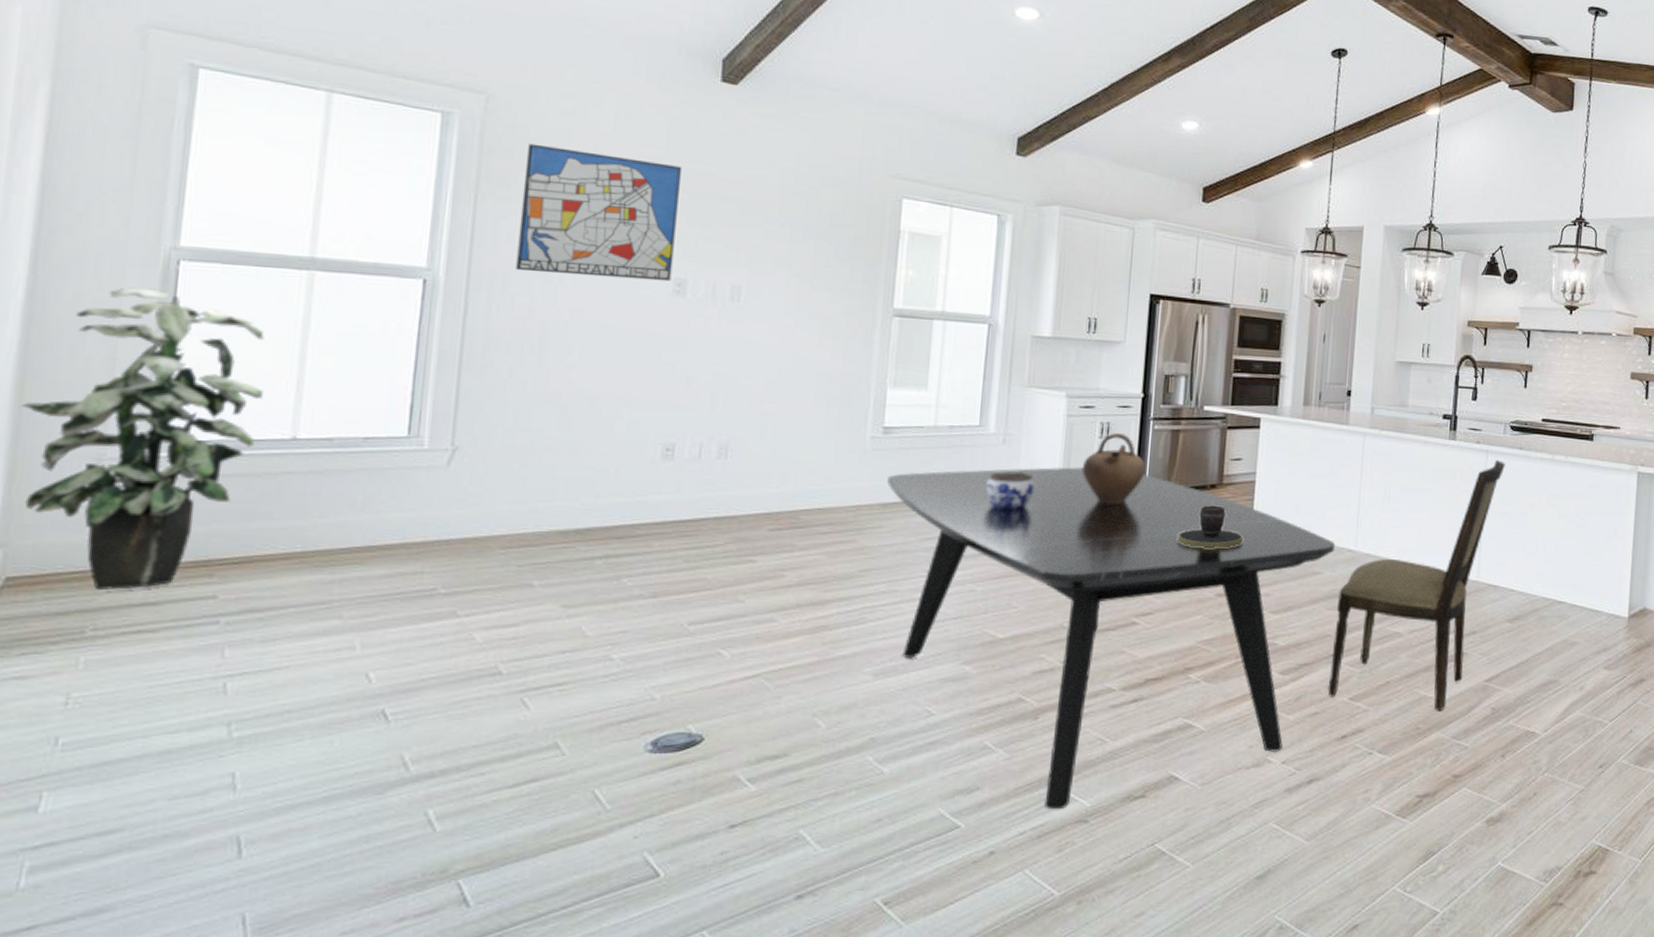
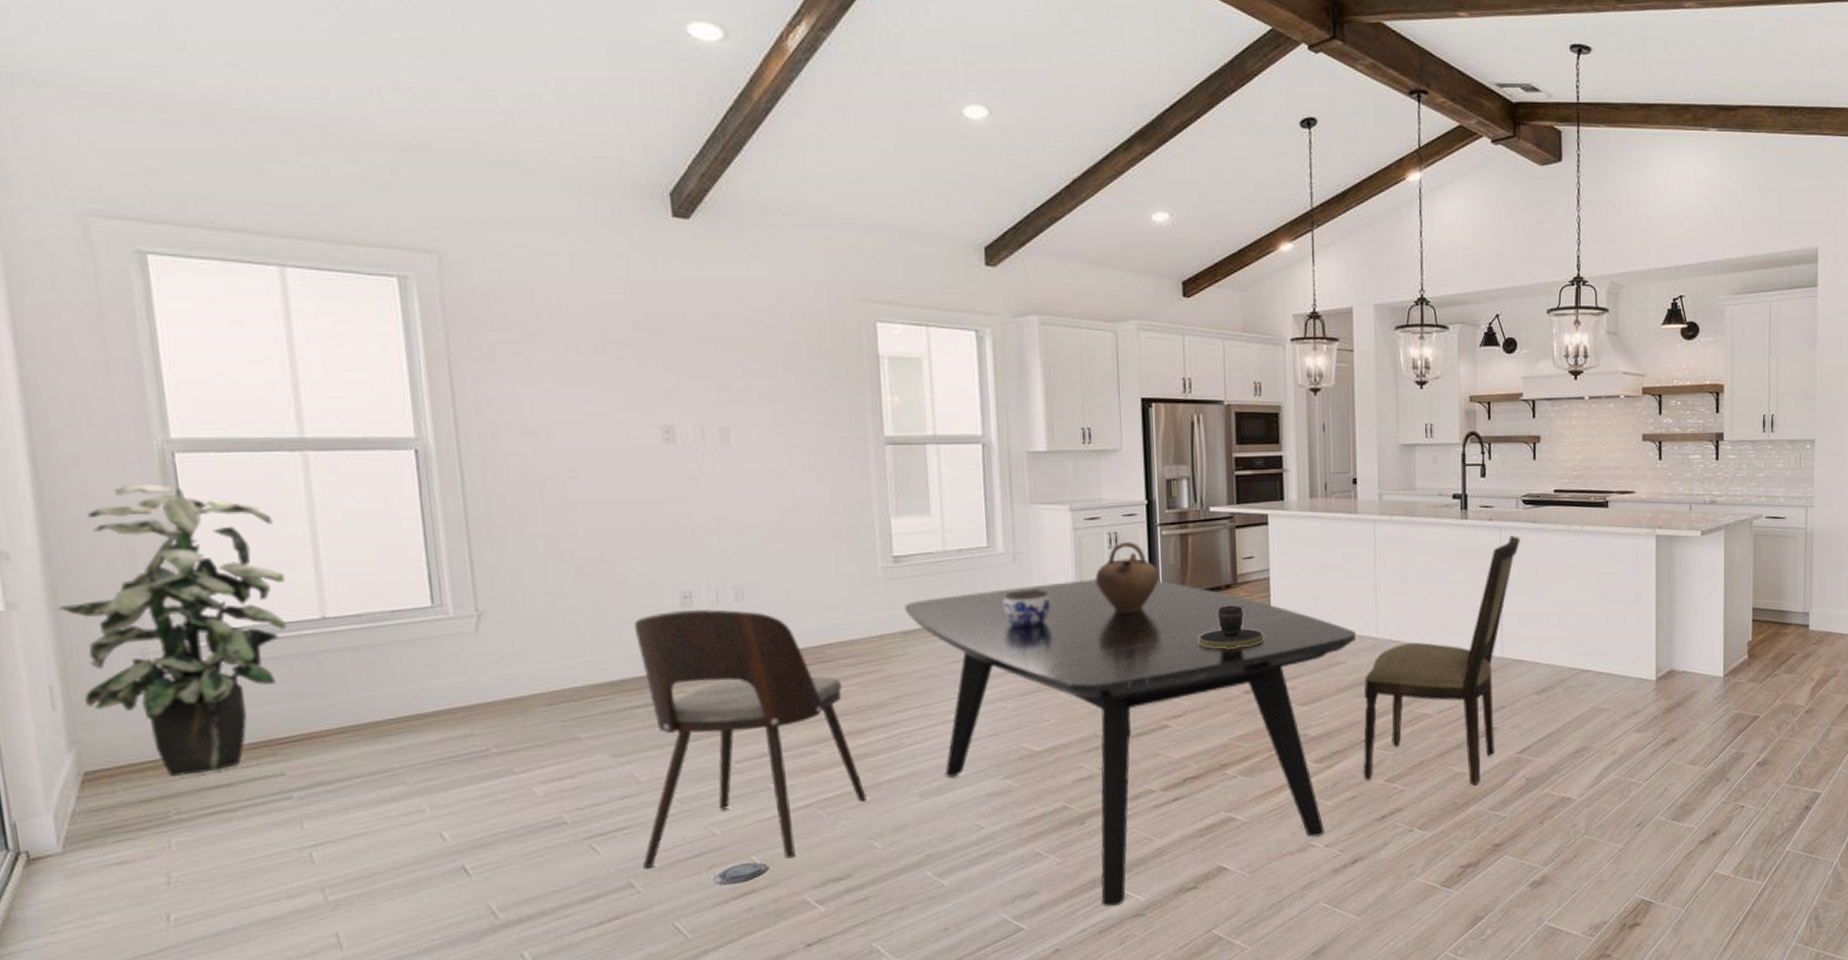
wall art: present [515,143,683,282] -> none [491,301,659,433]
dining chair: none [573,463,819,730] -> present [633,609,867,869]

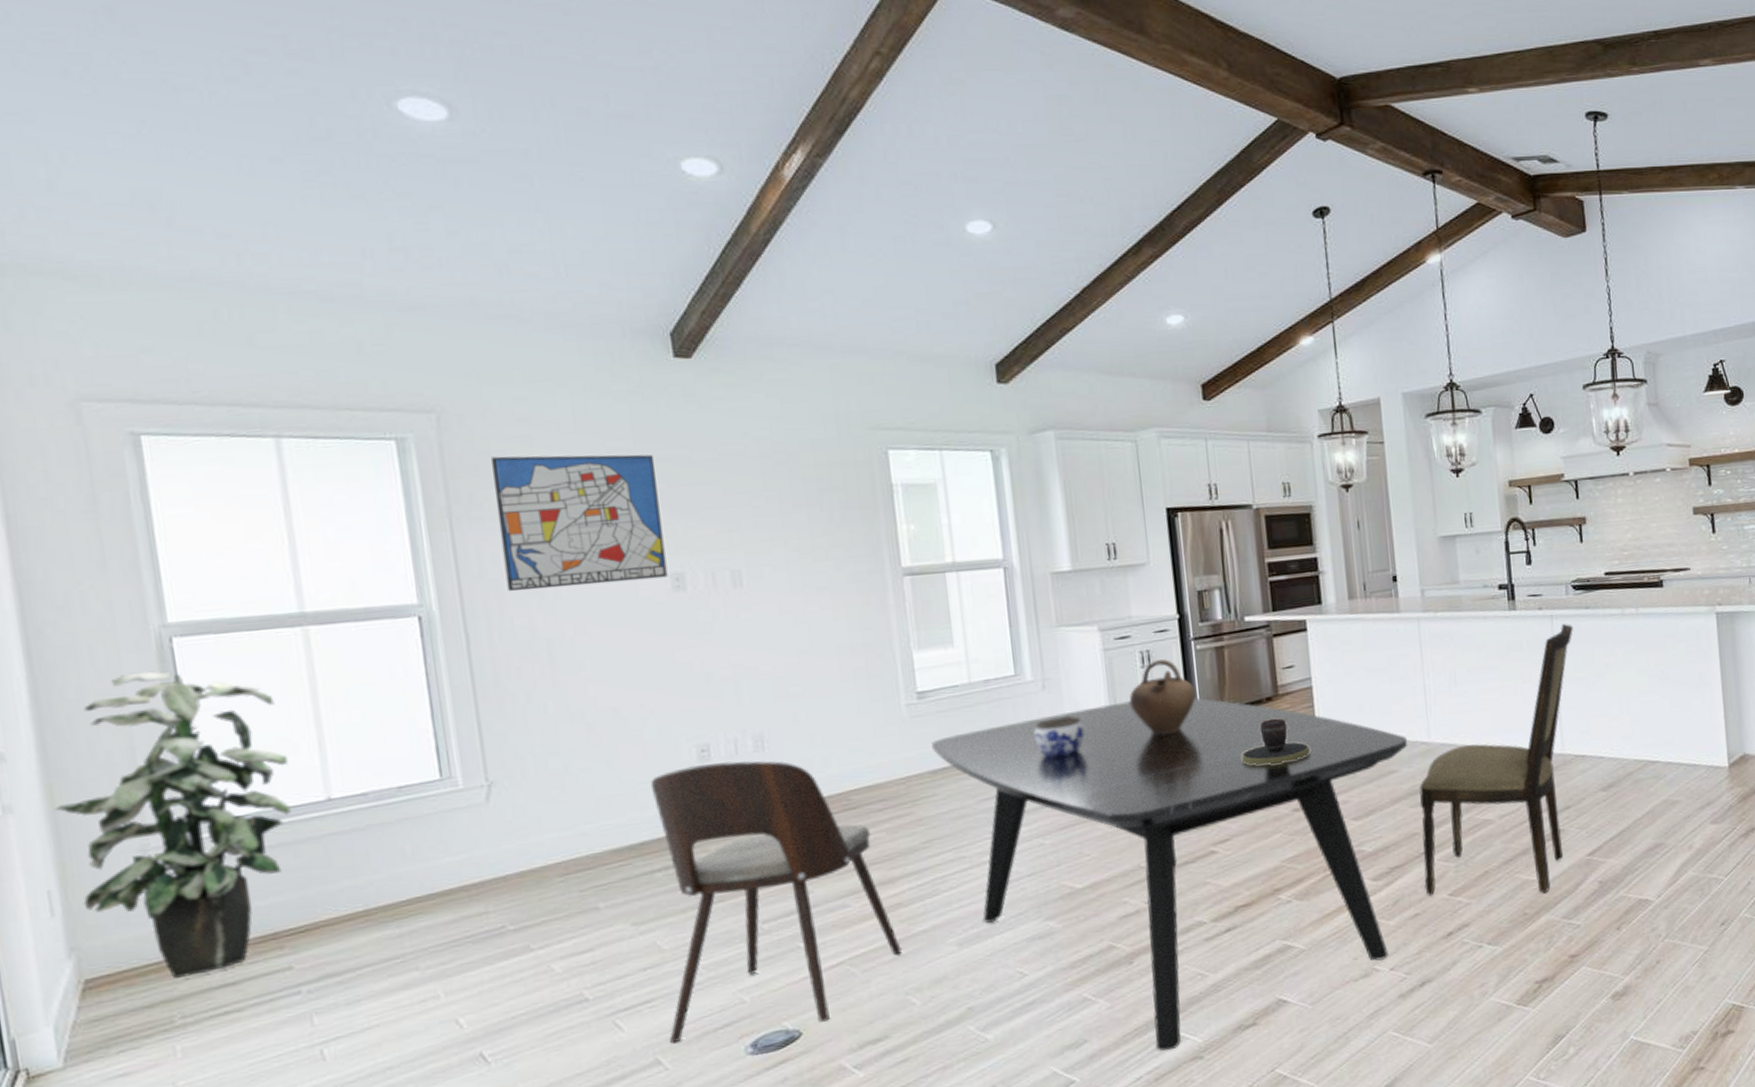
wall art: none [491,301,659,433] -> present [491,454,668,592]

